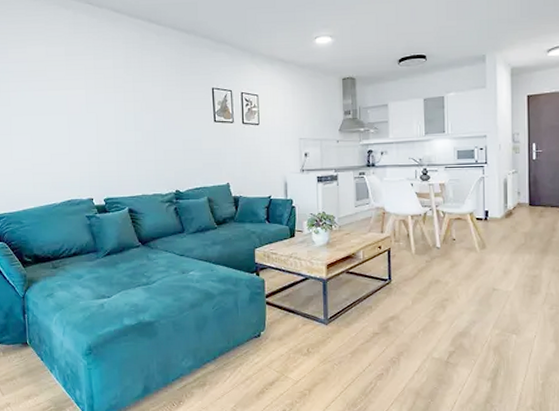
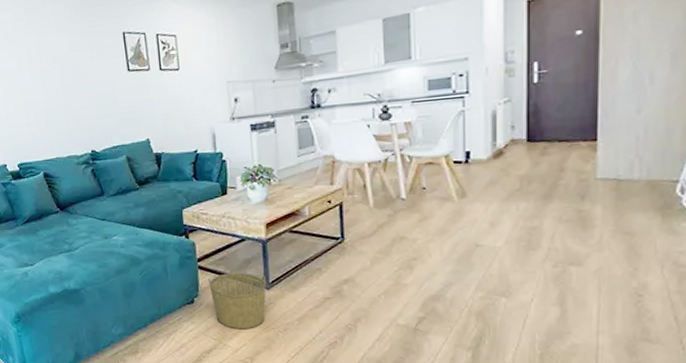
basket: none [275,309,326,362] -> present [209,272,267,330]

